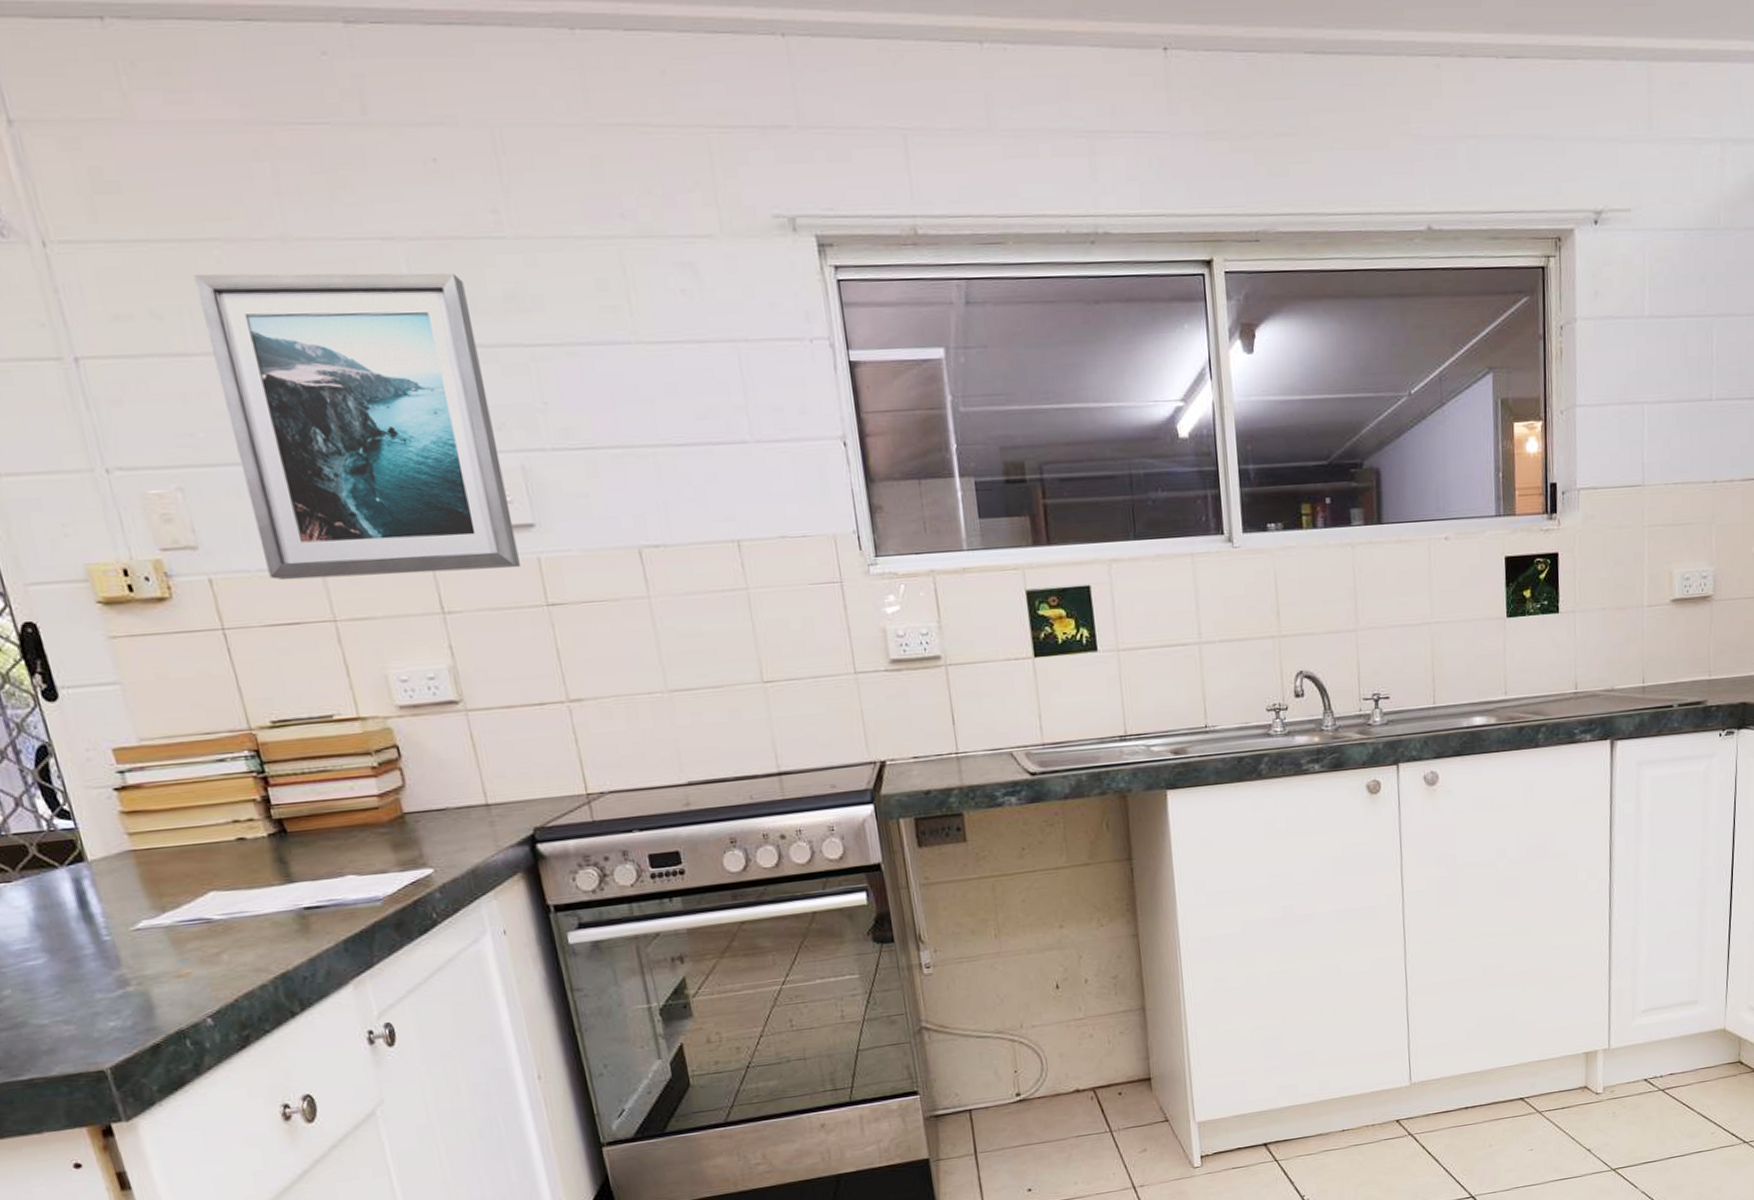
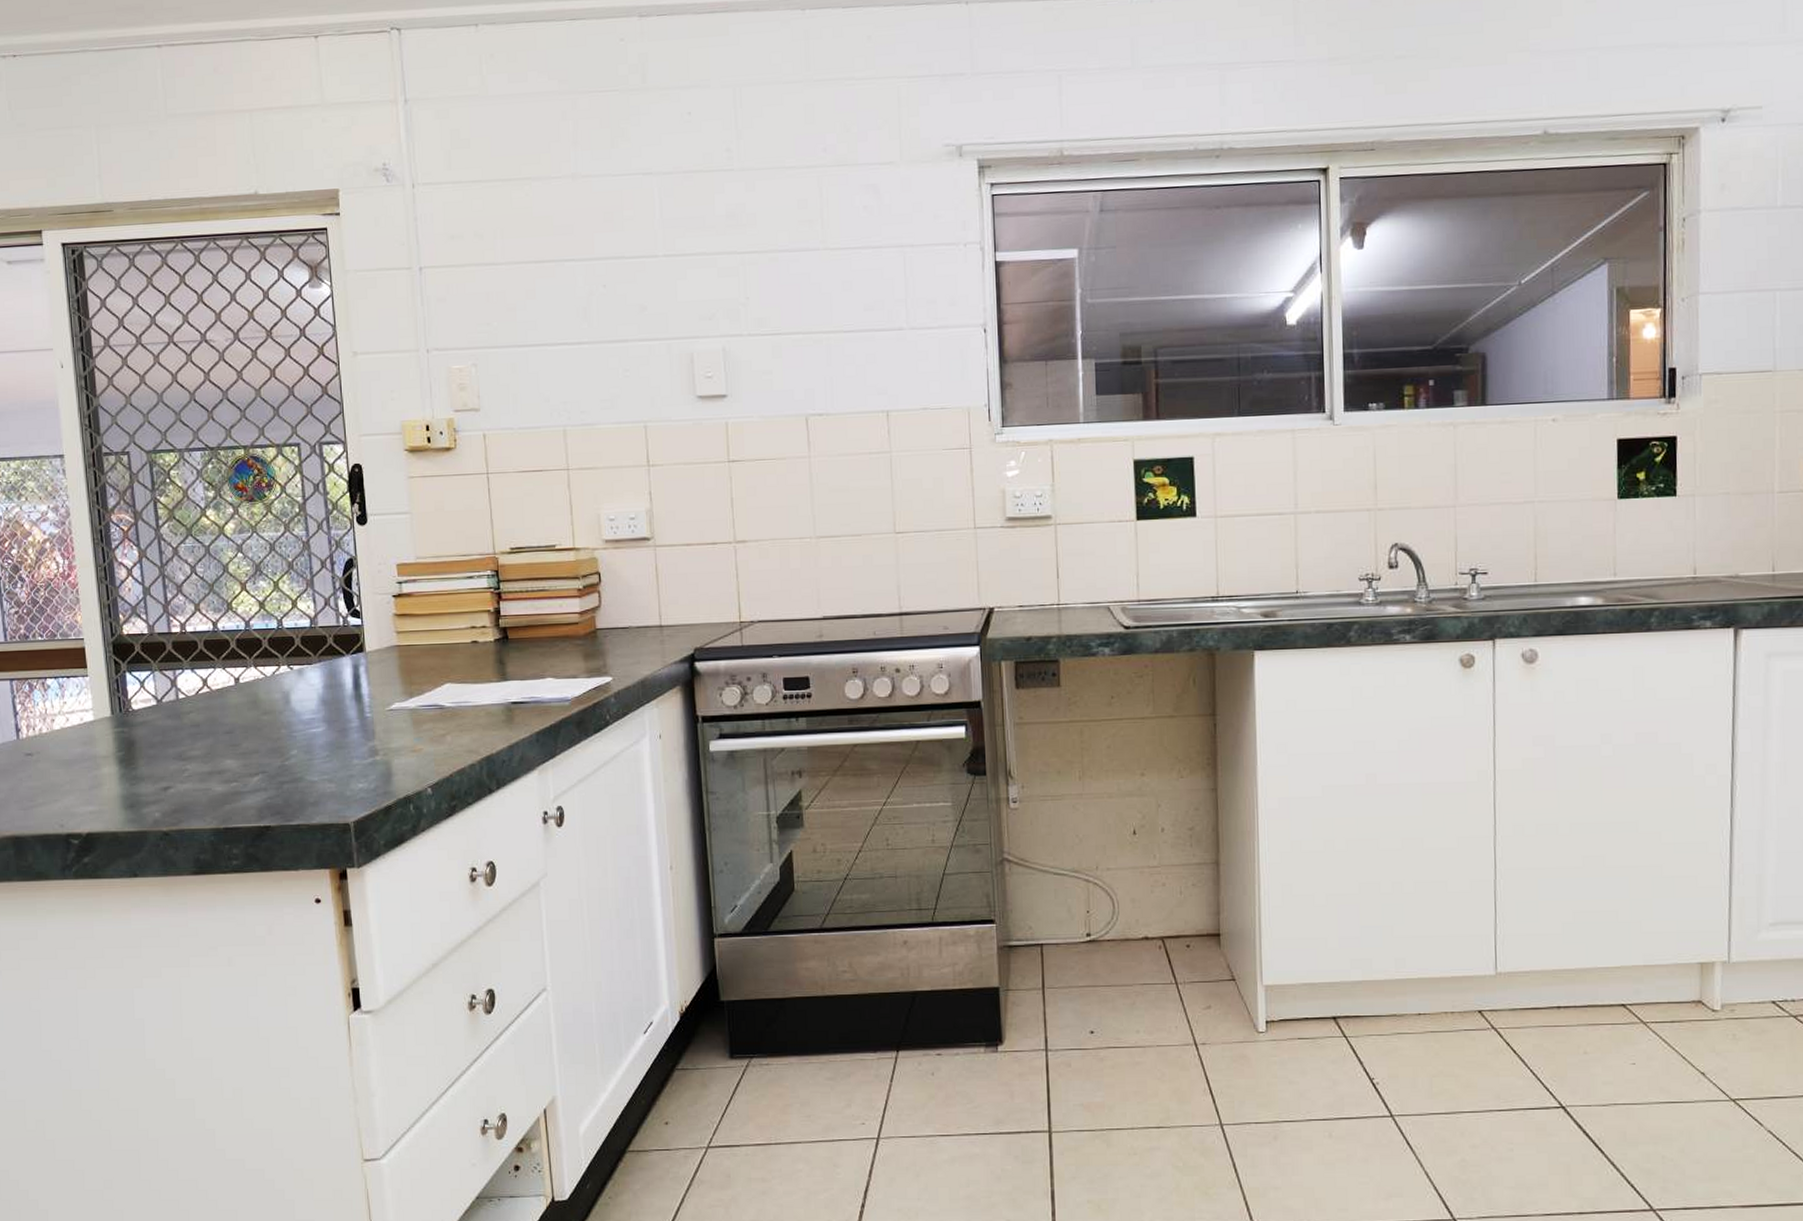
wall art: present [194,273,520,581] -> none [509,198,712,437]

